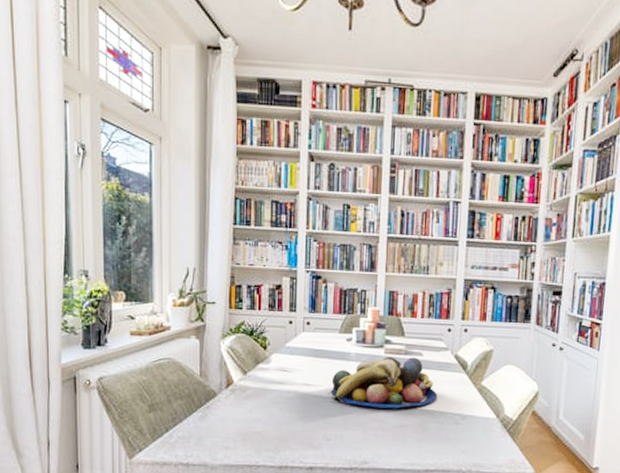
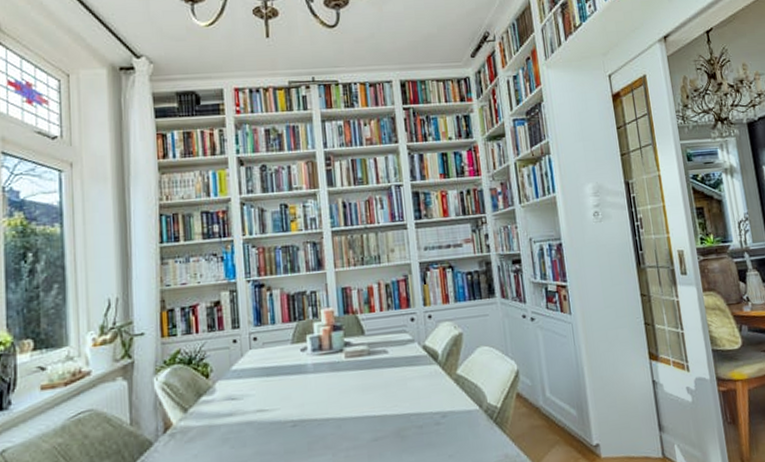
fruit bowl: present [330,356,438,409] -> none [288,356,412,426]

